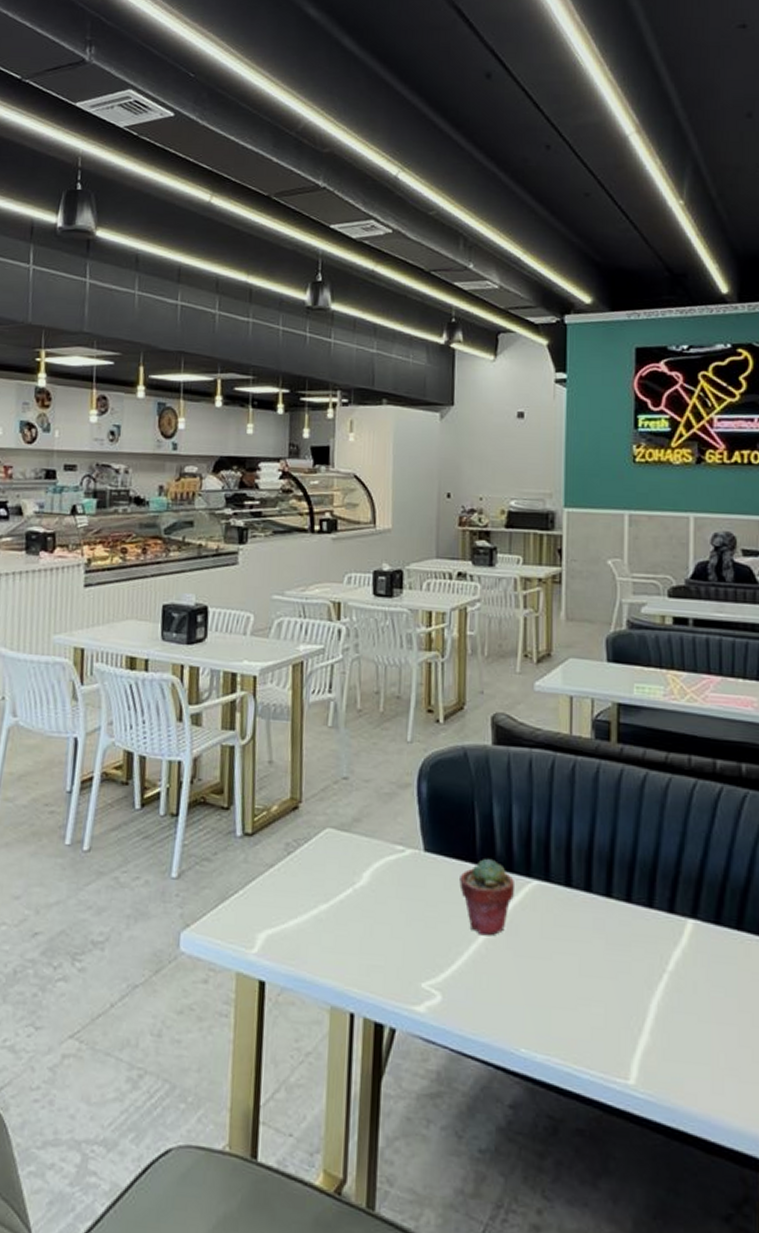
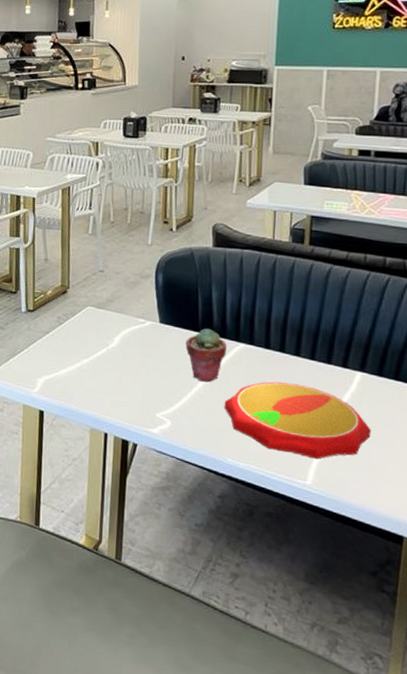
plate: none [513,934,711,1047] -> present [224,381,371,459]

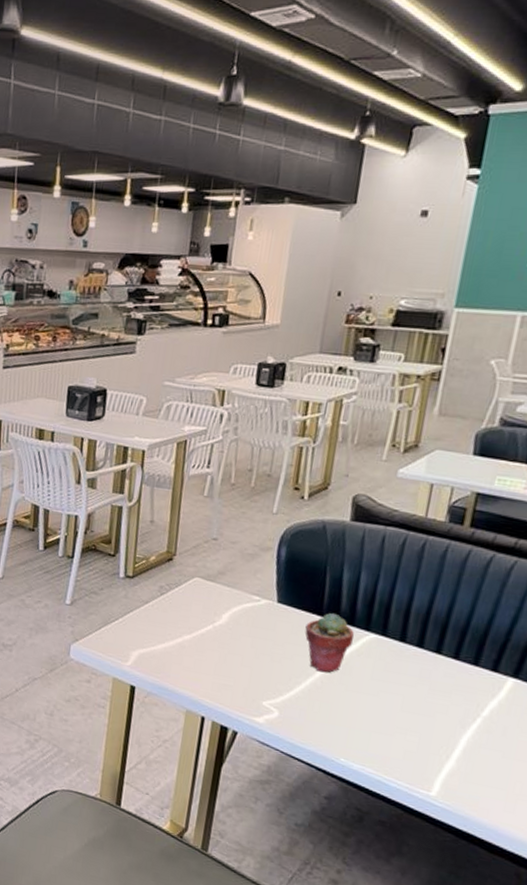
plate: present [224,381,371,459] -> none [342,678,517,770]

